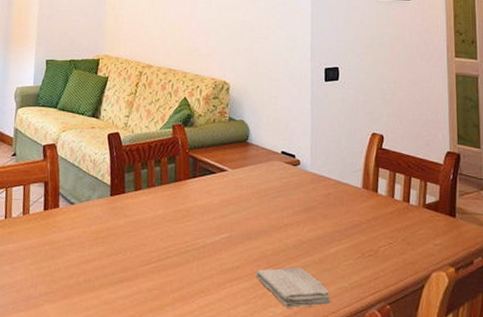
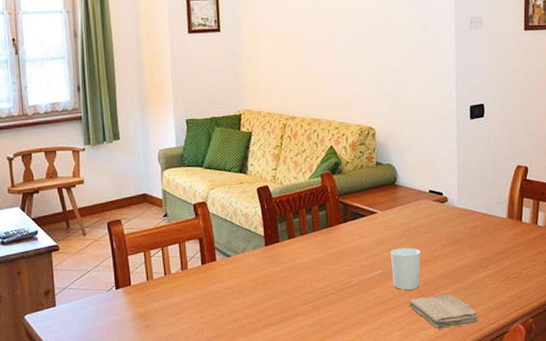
cup: none [239,211,271,259] -> present [391,247,421,290]

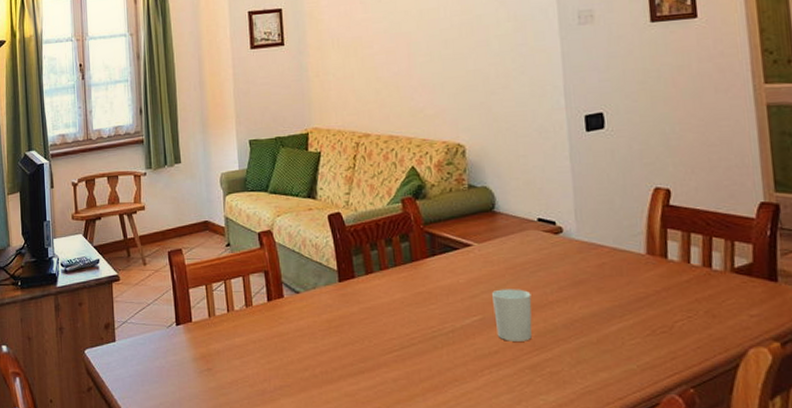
washcloth: present [408,294,479,329] -> none [518,350,616,395]

